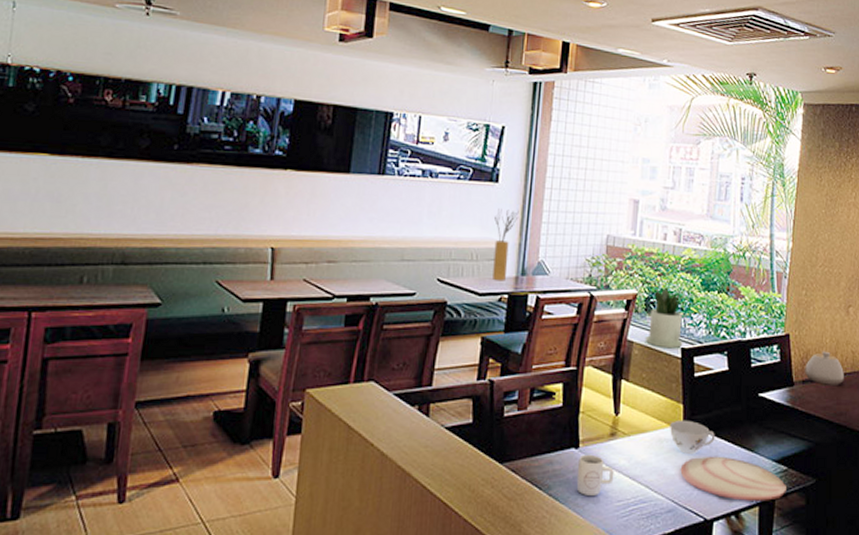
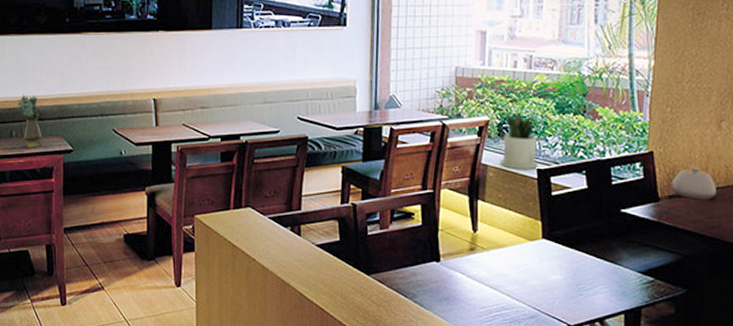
vase: none [95,230,124,299] -> present [18,93,42,148]
vase: present [493,209,519,281] -> none [345,50,368,116]
mug: present [576,454,614,497] -> none [439,267,475,304]
teacup: present [670,419,715,455] -> none [529,235,576,268]
plate: present [680,456,788,501] -> none [541,268,655,309]

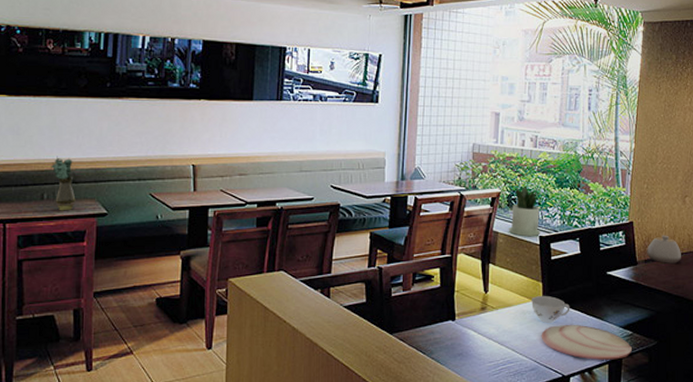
teacup: none [529,235,576,268] -> present [531,295,570,324]
plate: none [541,268,655,309] -> present [541,324,633,360]

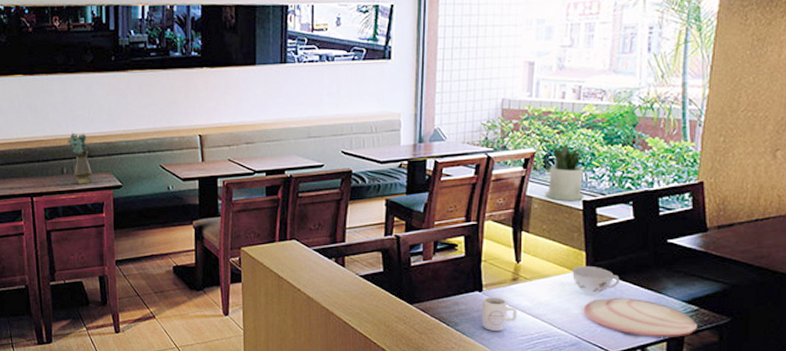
mug: none [454,325,485,359] -> present [481,296,517,332]
sugar bowl: present [646,235,682,263] -> none [719,196,769,230]

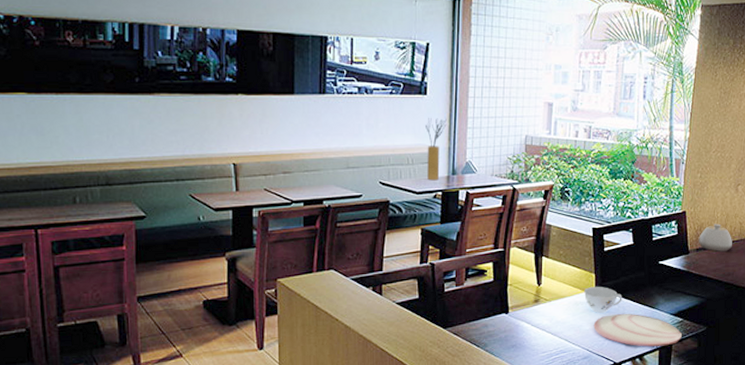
vase: present [67,131,93,184] -> none [81,157,111,215]
vase: none [390,83,413,150] -> present [426,118,447,181]
mug: present [481,296,517,332] -> none [508,317,539,350]
planter: present [544,144,584,202] -> none [561,177,594,229]
sugar bowl: none [719,196,769,230] -> present [698,223,733,252]

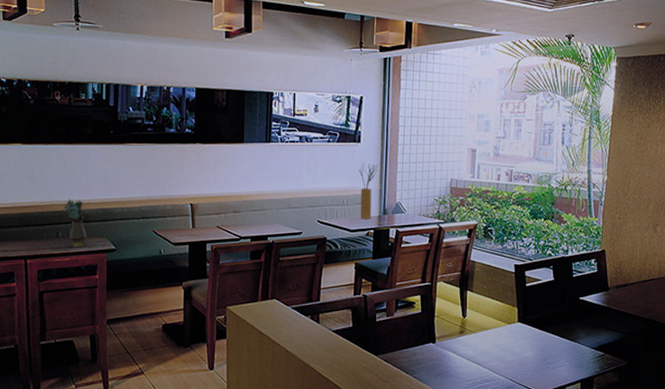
vase: none [81,157,111,215] -> present [64,198,87,248]
teacup: present [584,286,622,314] -> none [507,319,544,346]
plate: present [593,313,683,347] -> none [516,346,604,379]
sugar bowl: present [698,223,733,252] -> none [617,262,653,289]

